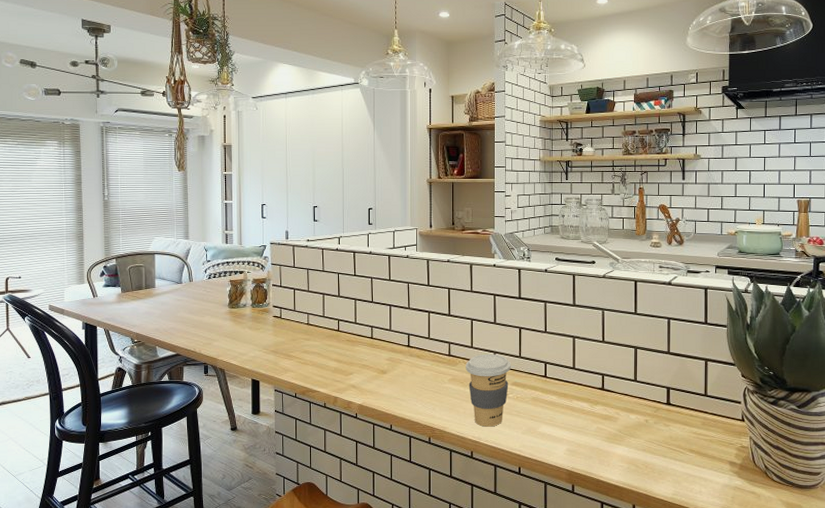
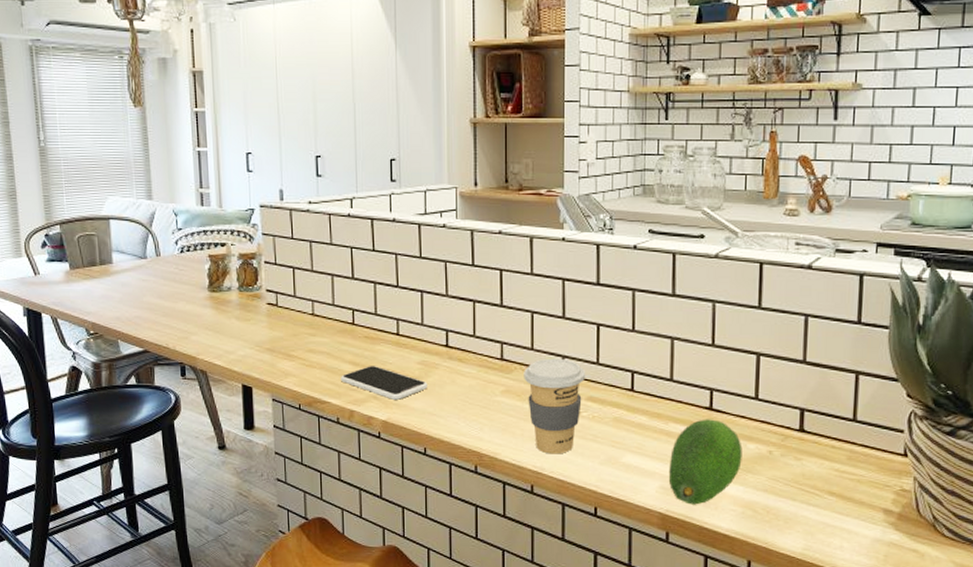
smartphone: none [328,362,394,388] -> present [341,366,428,400]
fruit: none [573,397,626,463] -> present [668,419,743,505]

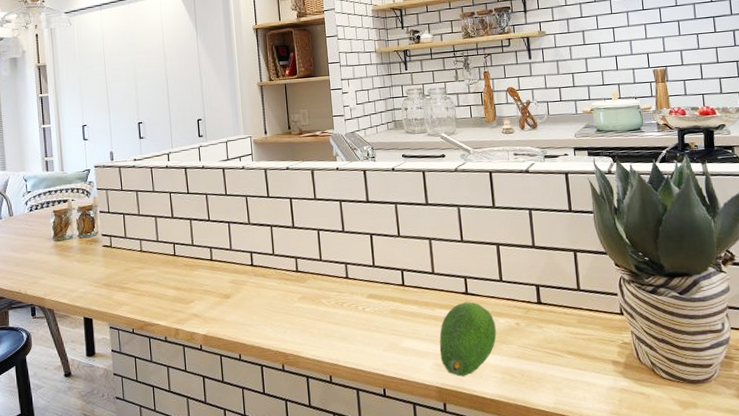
smartphone: present [341,366,428,400] -> none [166,288,239,316]
coffee cup: present [524,358,585,454] -> none [315,265,365,347]

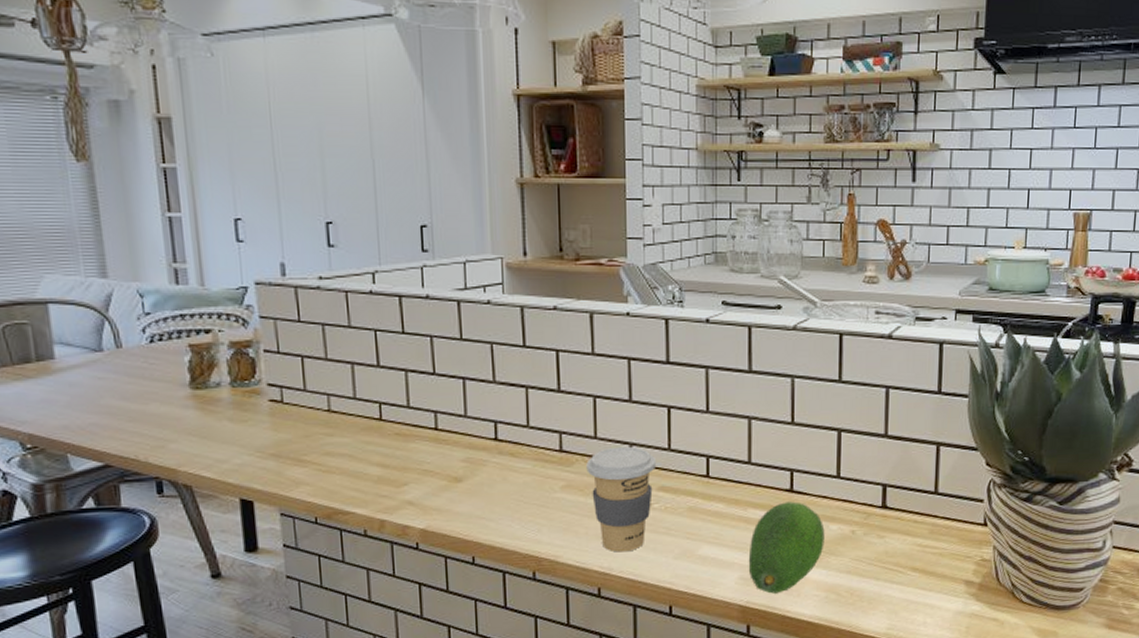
coffee cup: none [315,265,365,347] -> present [586,446,655,552]

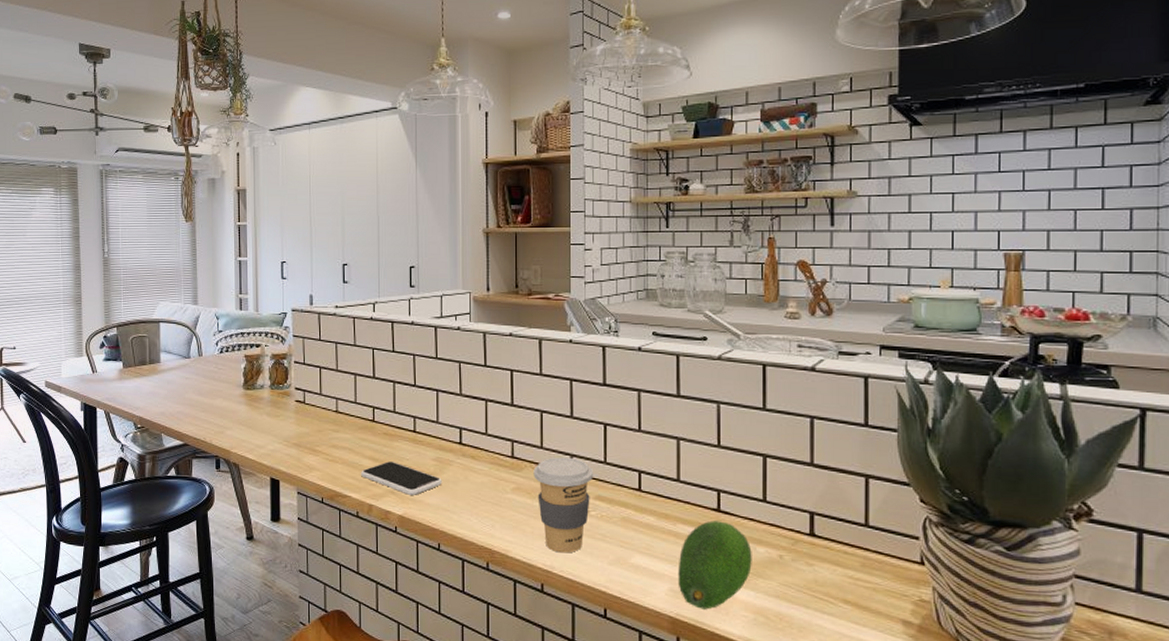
smartphone: none [367,467,474,504] -> present [361,461,442,495]

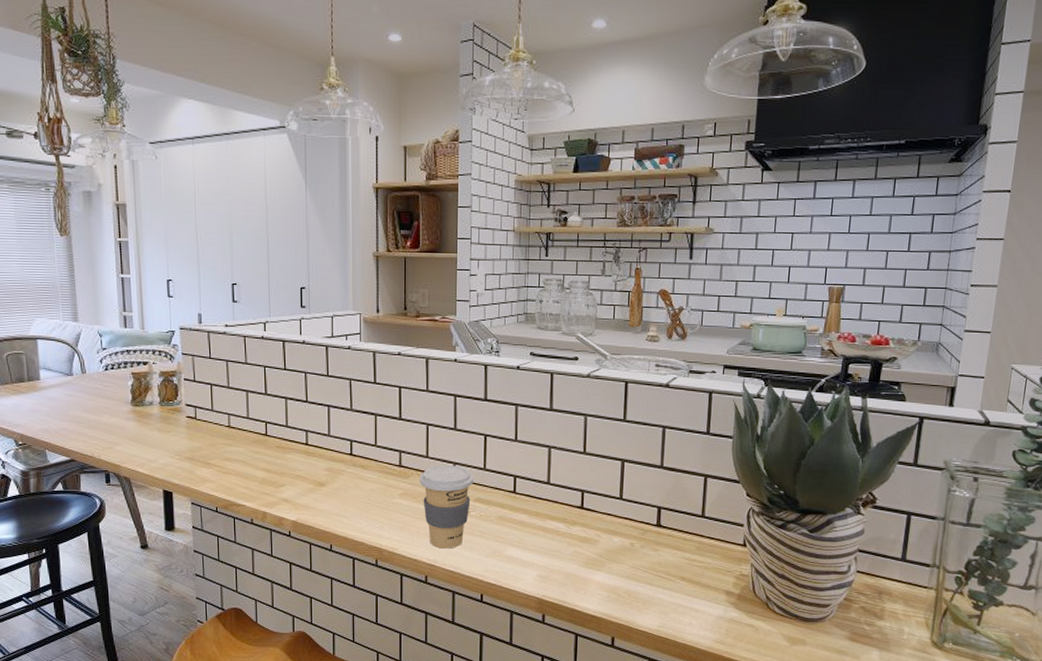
smartphone: present [361,461,442,495] -> none [255,472,334,502]
fruit: present [678,520,752,609] -> none [545,516,609,591]

